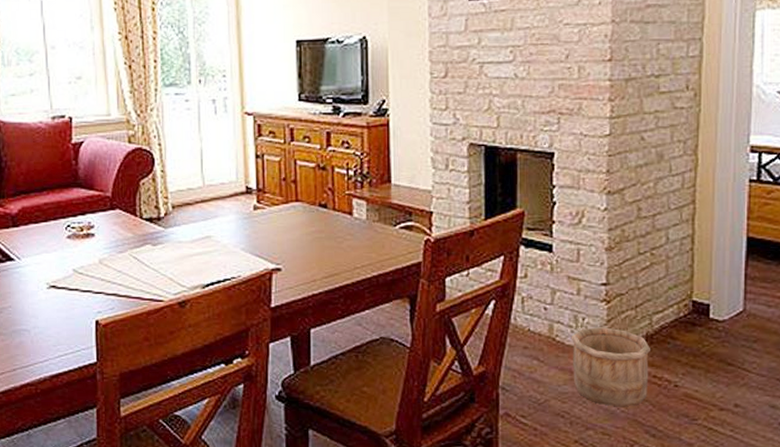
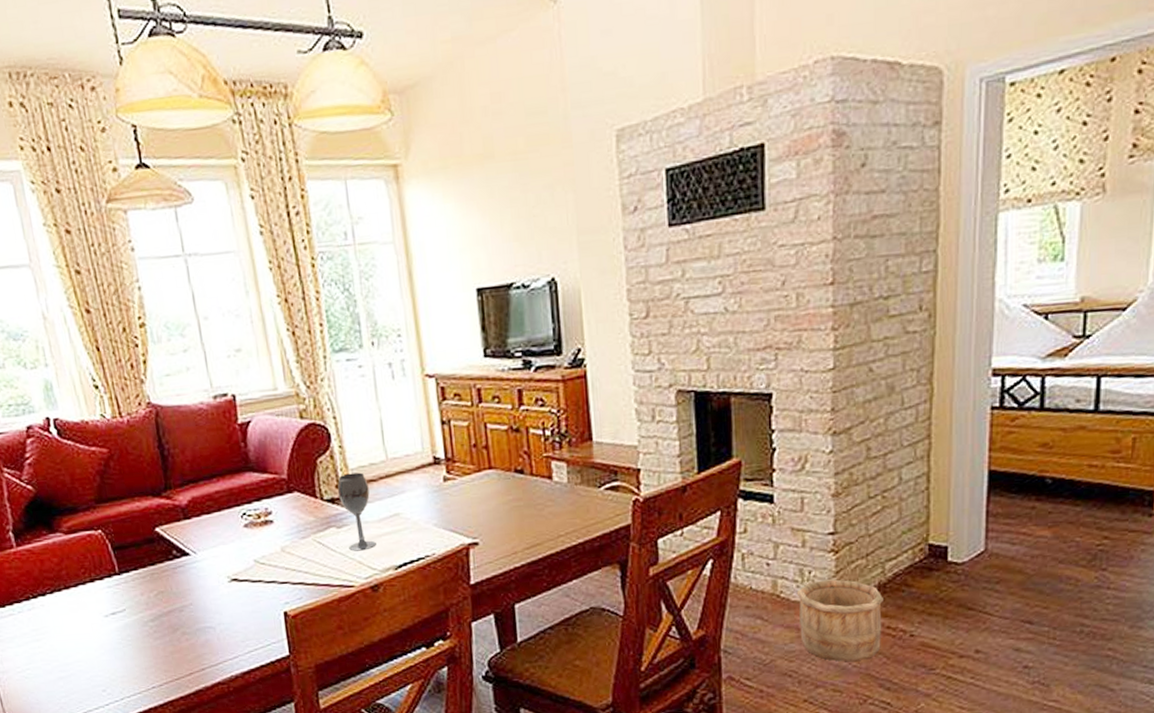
wine glass: none [157,196,187,268] -> present [338,472,376,552]

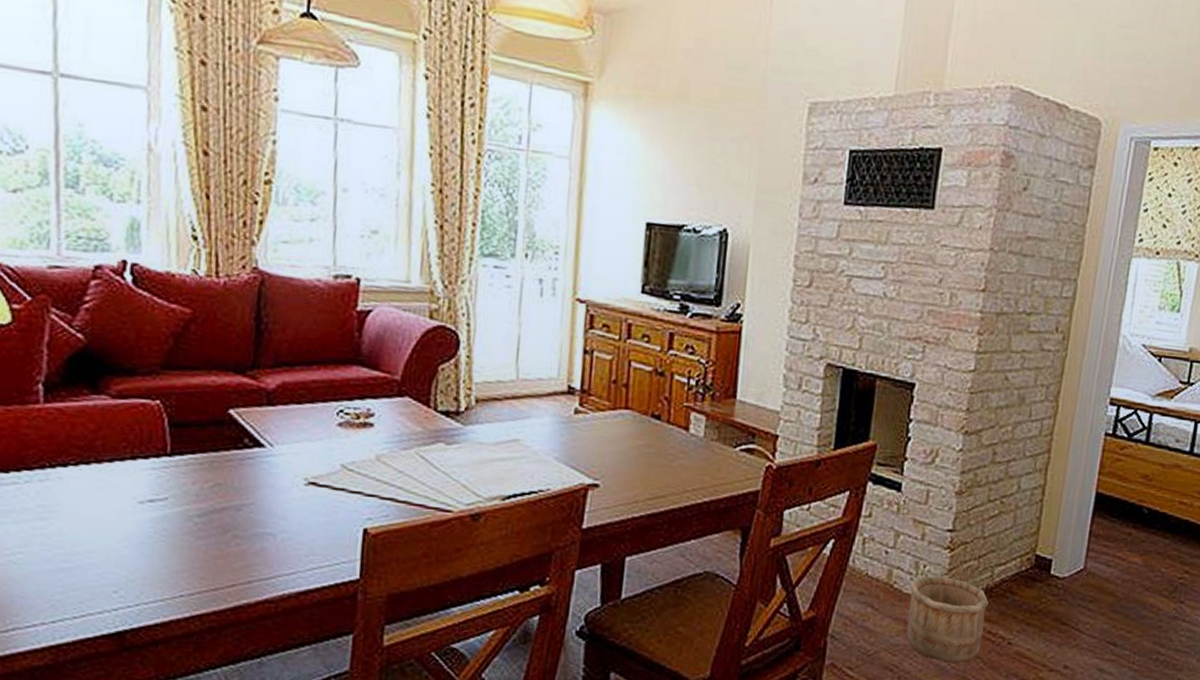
wine glass: present [338,472,376,552] -> none [455,387,491,474]

